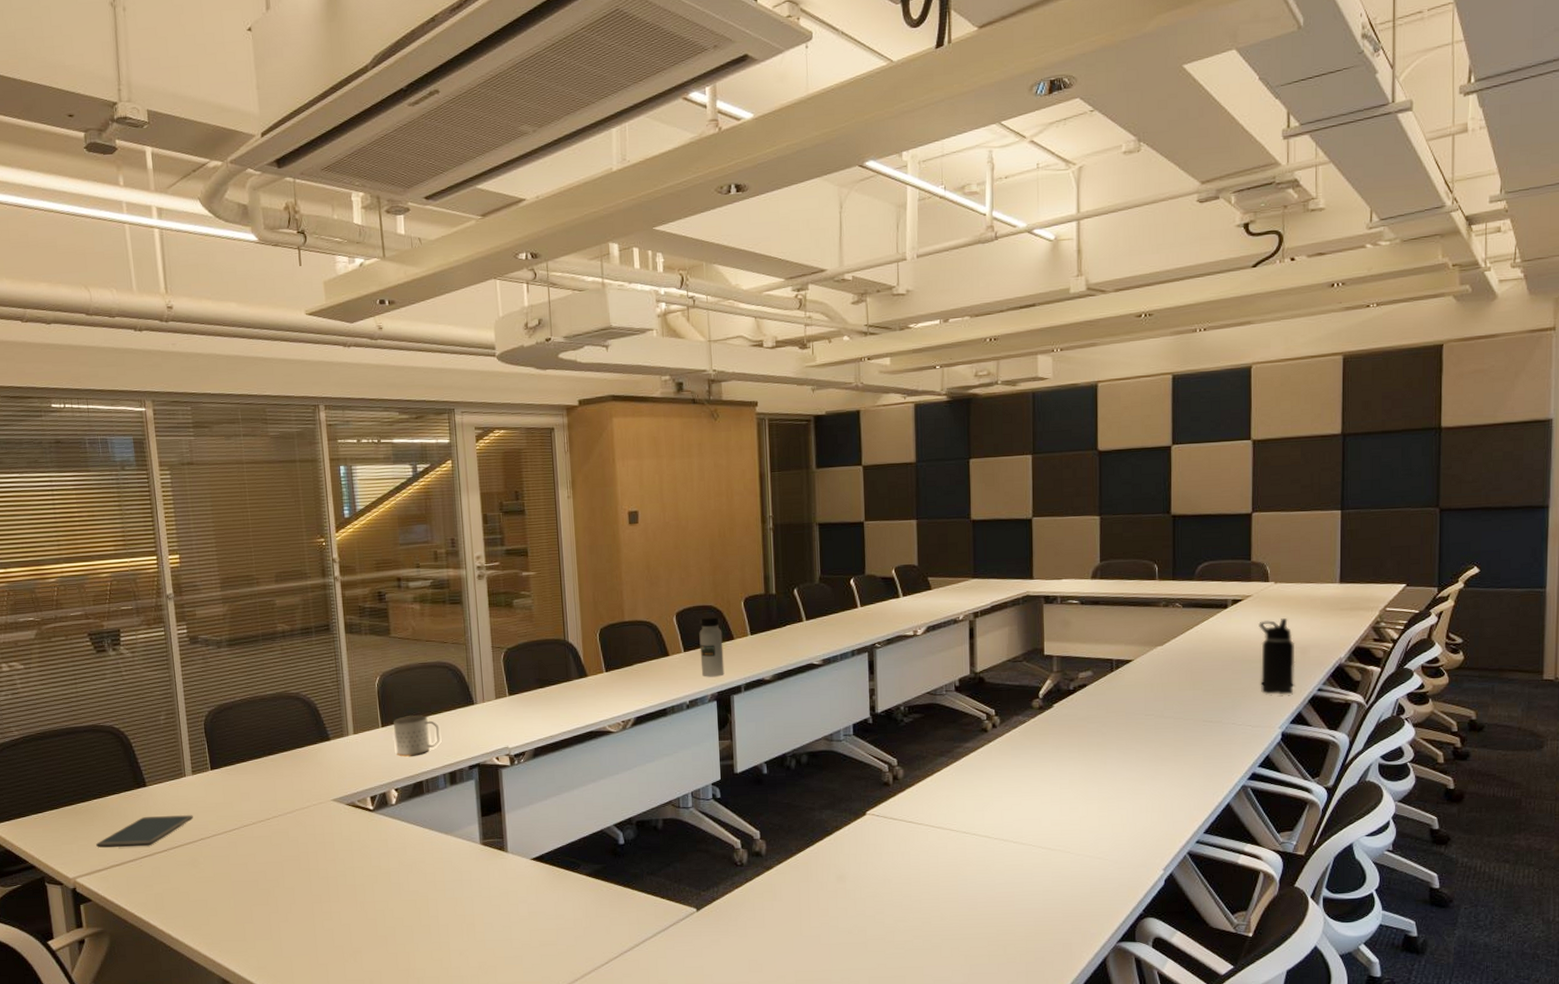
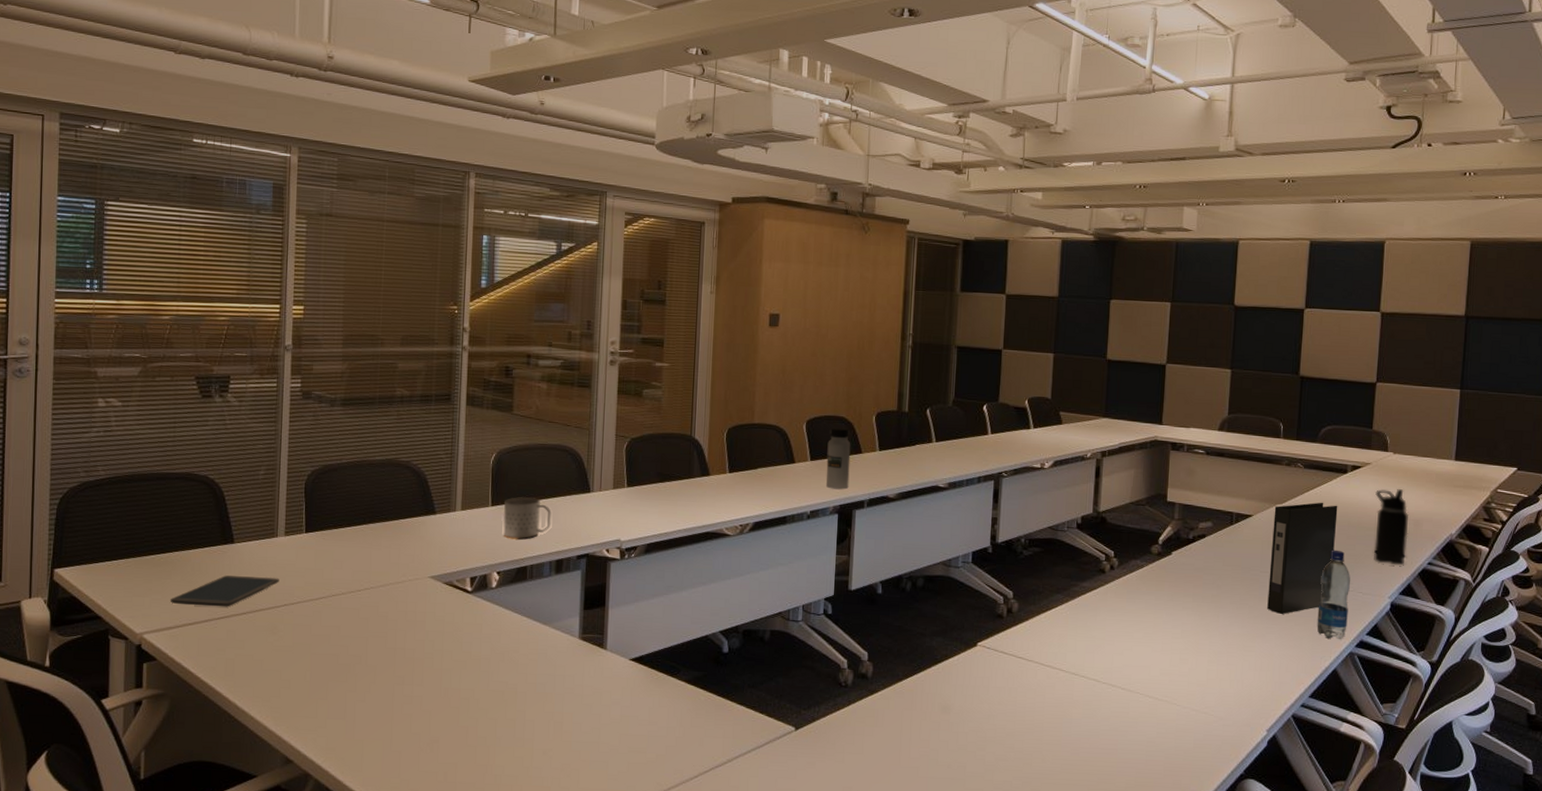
binder: none [1154,639,1221,755] -> present [1267,502,1338,614]
bottle: none [1207,685,1238,775] -> present [1316,549,1350,640]

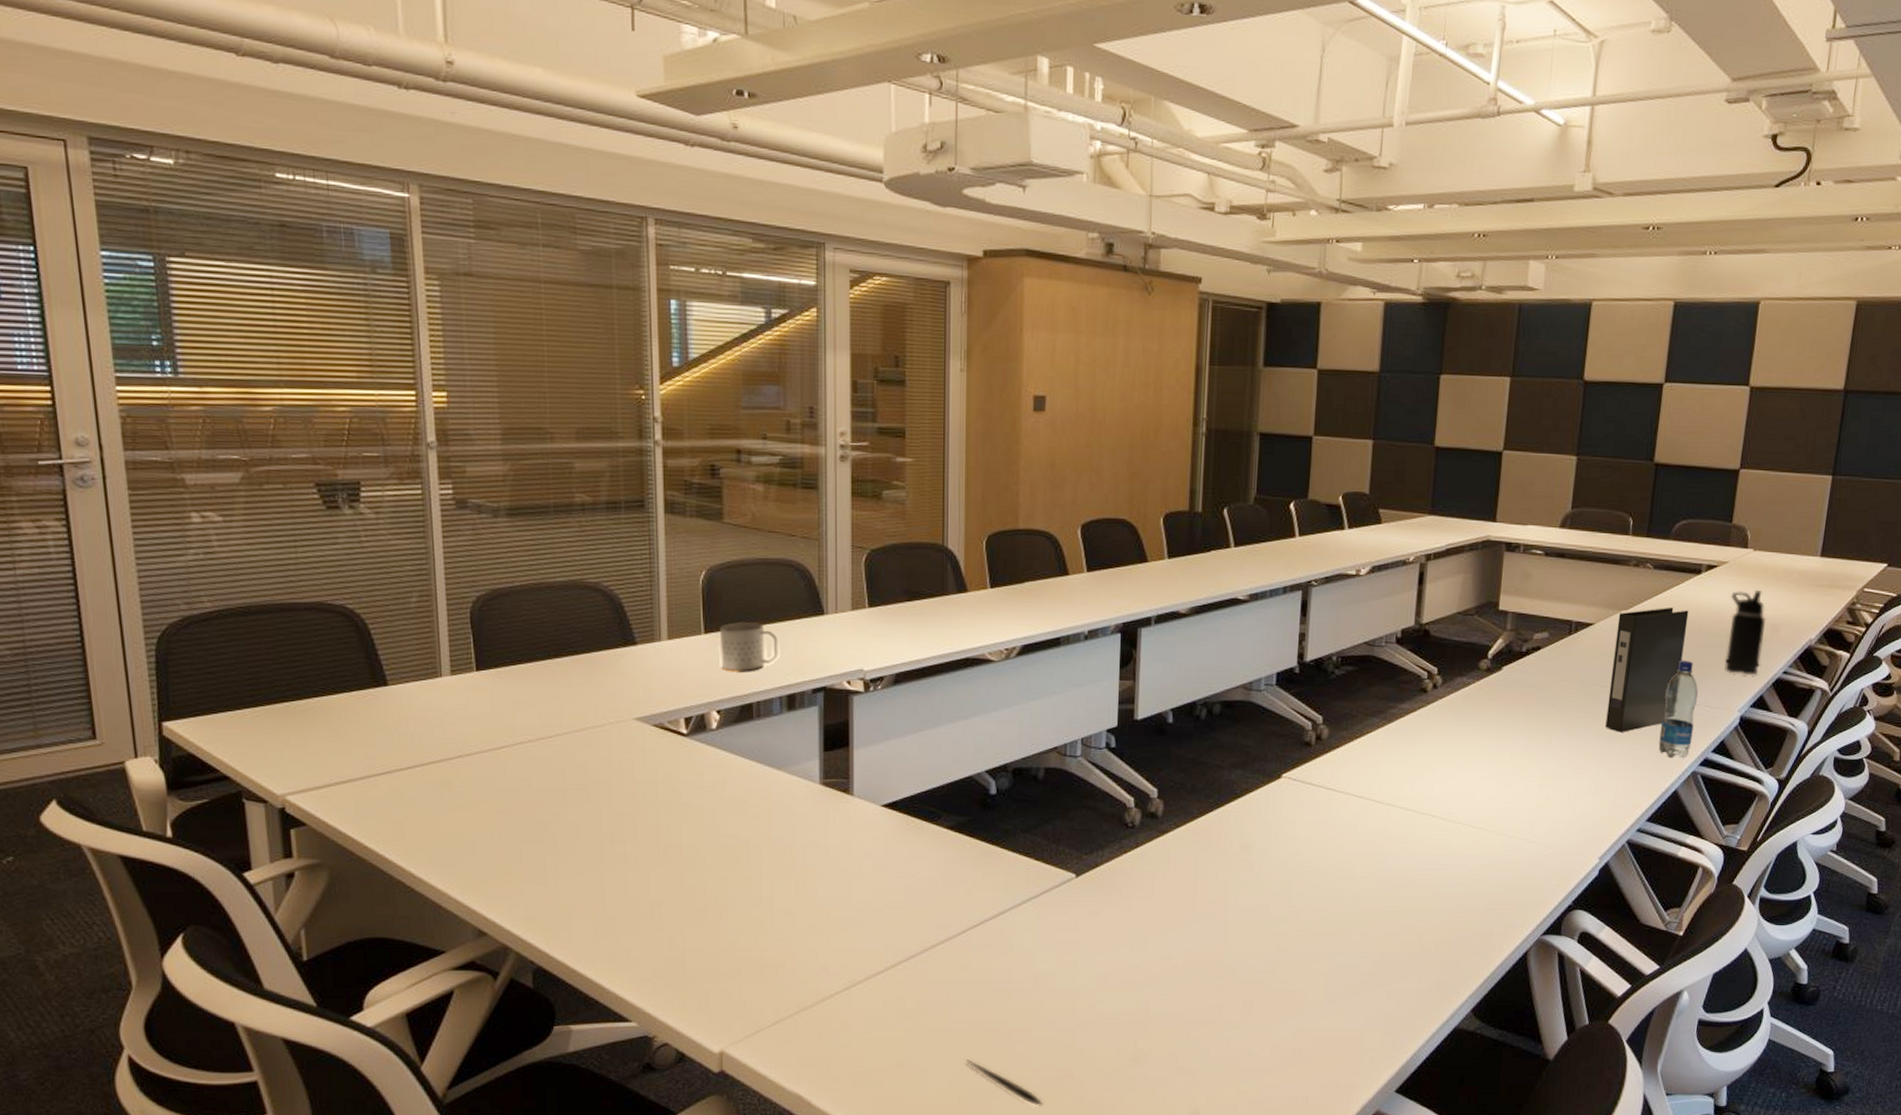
tablet: present [169,575,279,607] -> none [314,724,450,761]
water bottle: present [825,427,851,490] -> none [1105,531,1135,605]

